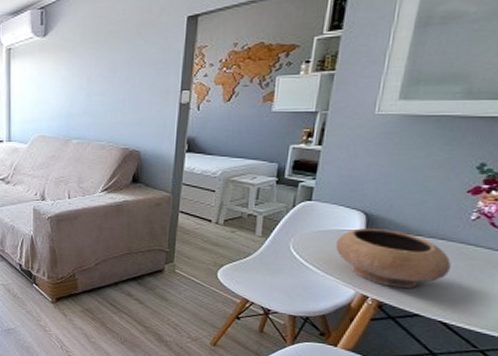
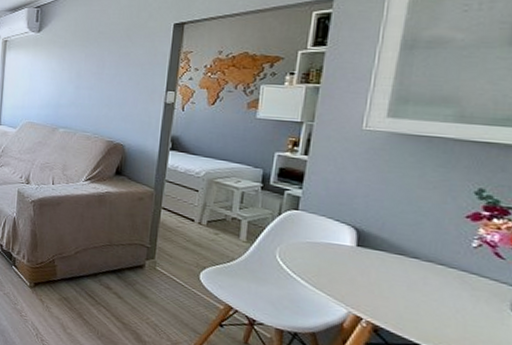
bowl: present [336,228,452,288] -> none [325,243,454,314]

